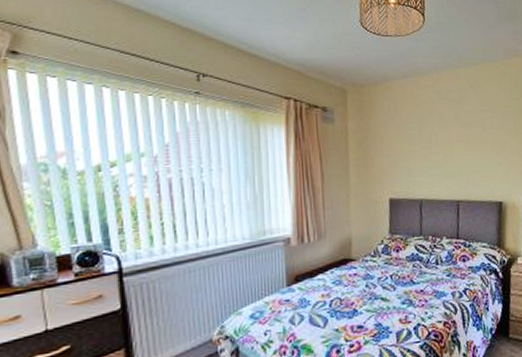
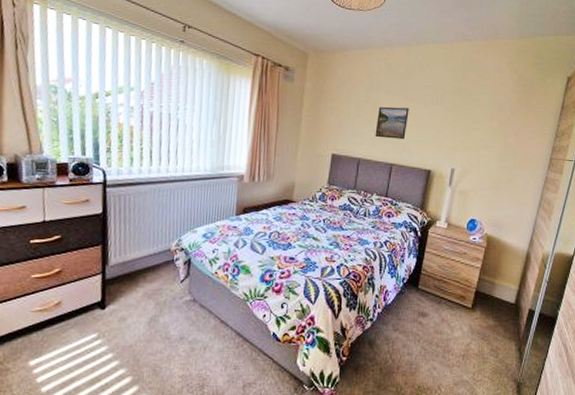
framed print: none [434,136,469,174] -> present [375,106,409,140]

